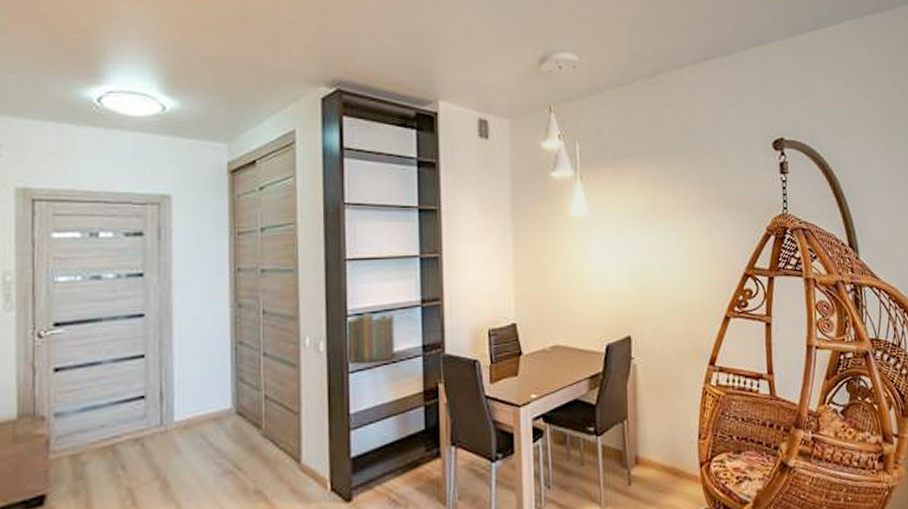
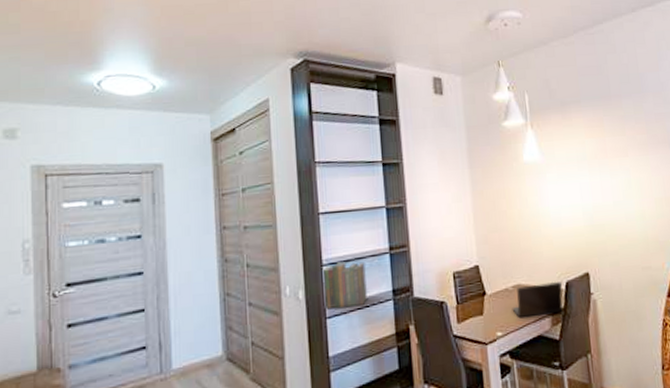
laptop: none [548,343,603,381] -> present [512,281,564,319]

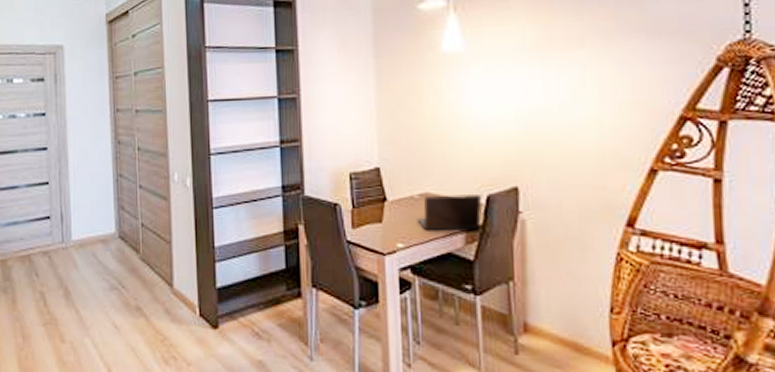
books: present [322,262,367,310] -> none [210,152,255,200]

